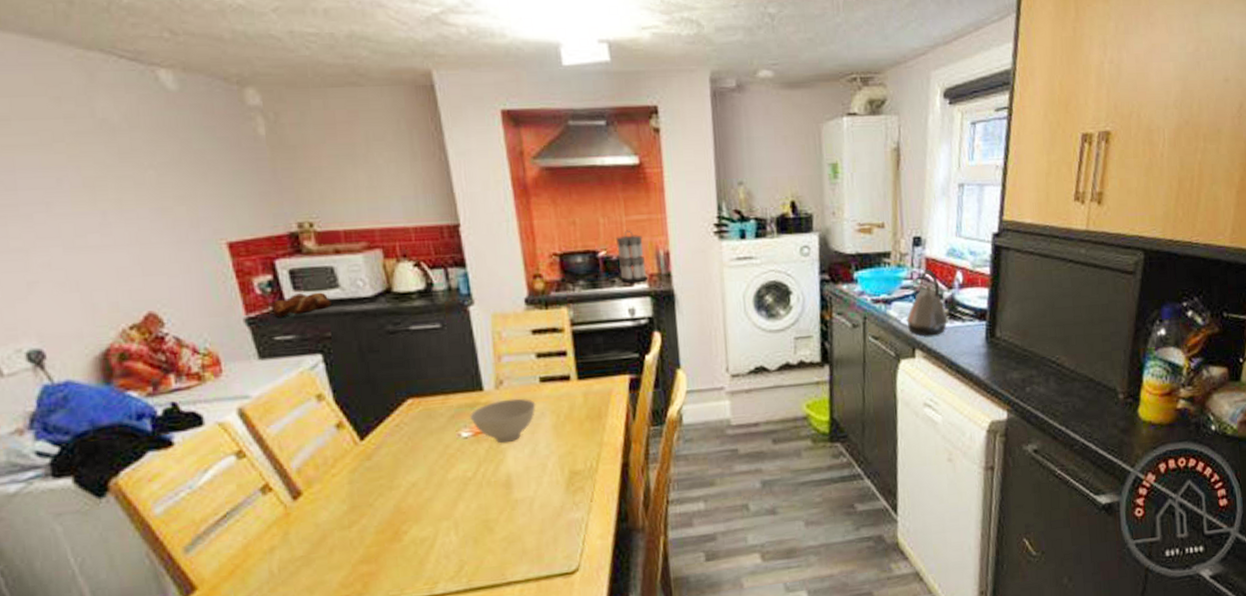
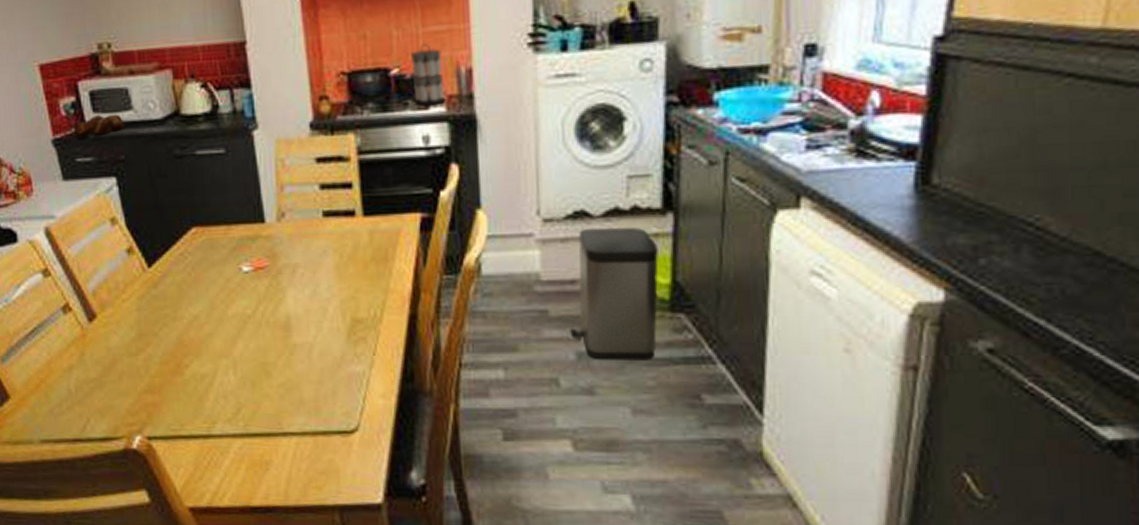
bowl: present [470,398,536,444] -> none [251,233,318,282]
pedal bin: none [752,378,821,486] -> present [565,227,659,360]
kettle: present [906,269,948,336] -> none [789,88,854,180]

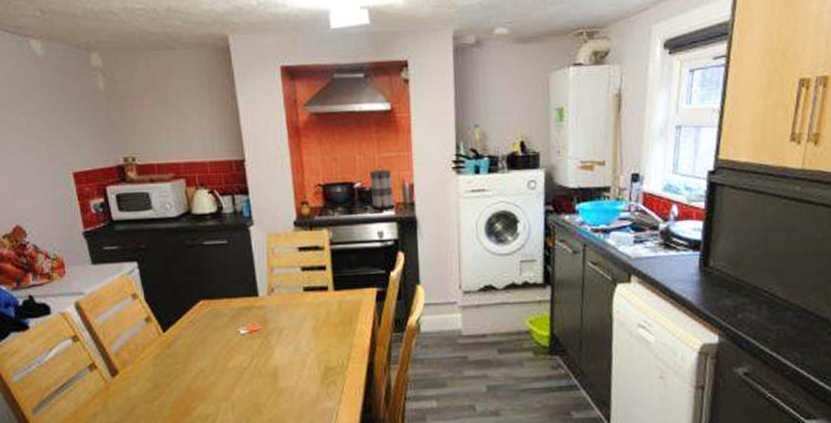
bread loaf: present [74,114,125,139] -> none [102,213,146,232]
pedal bin: present [565,227,659,360] -> none [479,297,542,391]

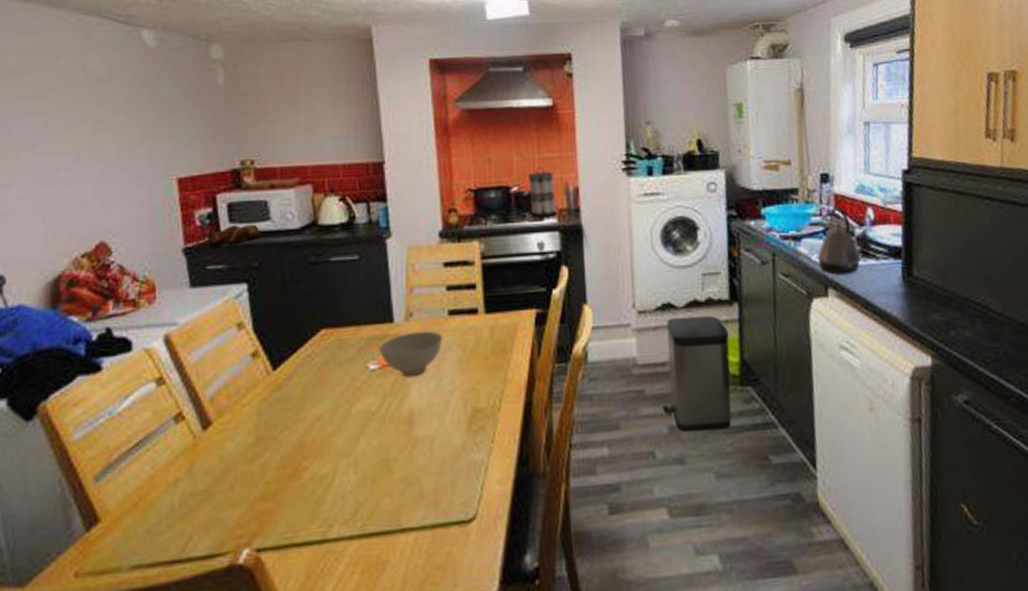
bread loaf: none [102,213,146,232] -> present [208,224,262,248]
bowl: none [247,304,300,341] -> present [379,331,443,377]
pedal bin: none [479,297,542,391] -> present [658,316,732,432]
kettle: none [623,203,663,263] -> present [817,206,861,274]

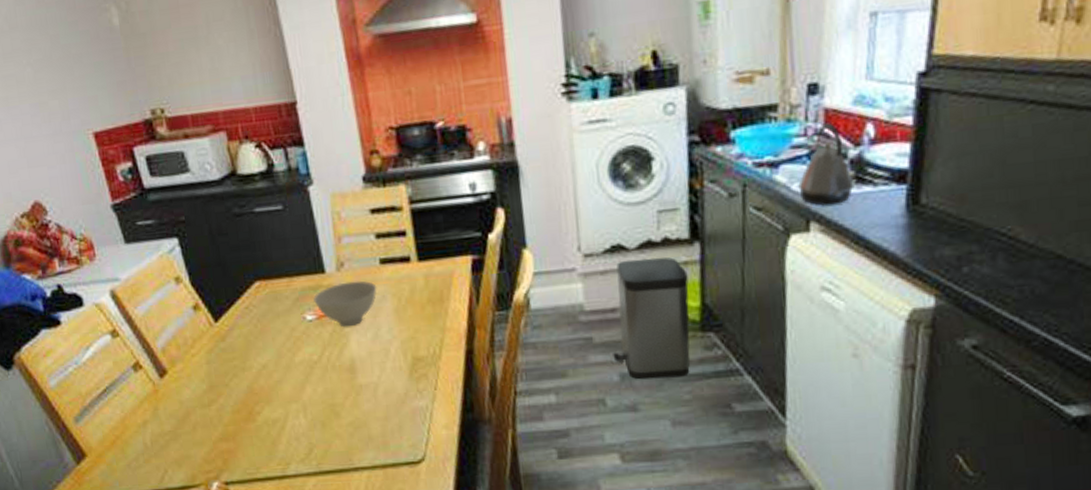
bread loaf: present [208,224,262,248] -> none [133,177,184,203]
spice rack: present [528,167,557,219] -> none [454,96,489,157]

